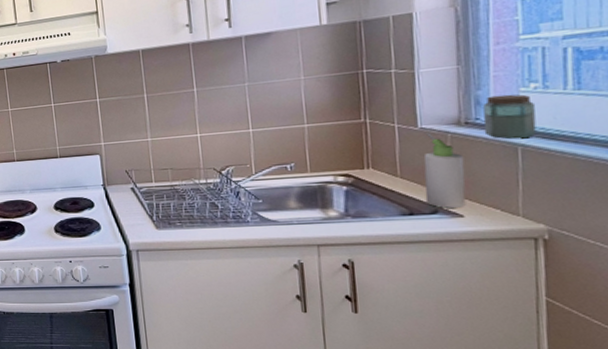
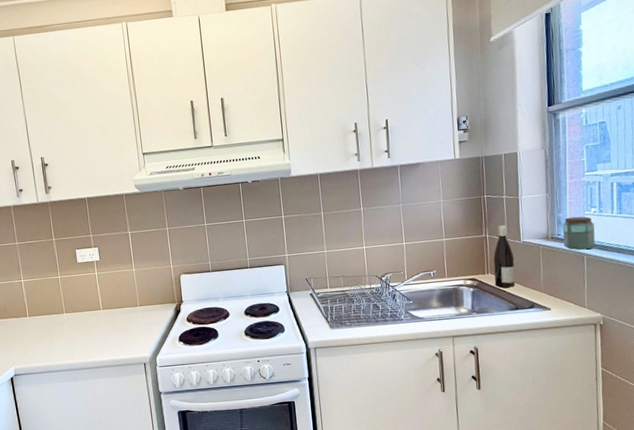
bottle: none [376,106,410,188] -> present [493,225,516,288]
bottle: present [423,133,466,209] -> none [524,245,552,304]

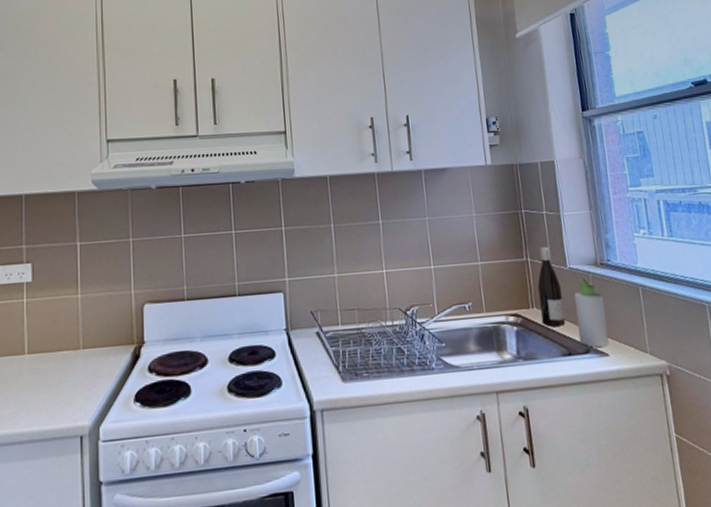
bottle: none [524,245,552,304] -> present [573,272,609,348]
peanut butter: present [563,216,596,251] -> none [611,238,650,281]

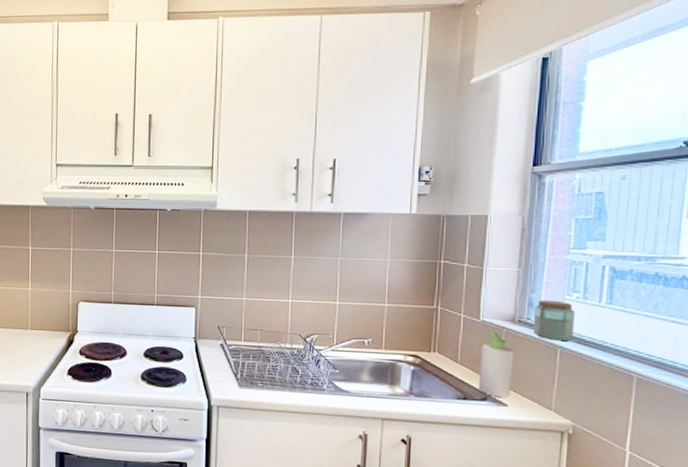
bottle: present [537,246,566,327] -> none [441,297,470,373]
peanut butter: none [611,238,650,281] -> present [532,299,575,342]

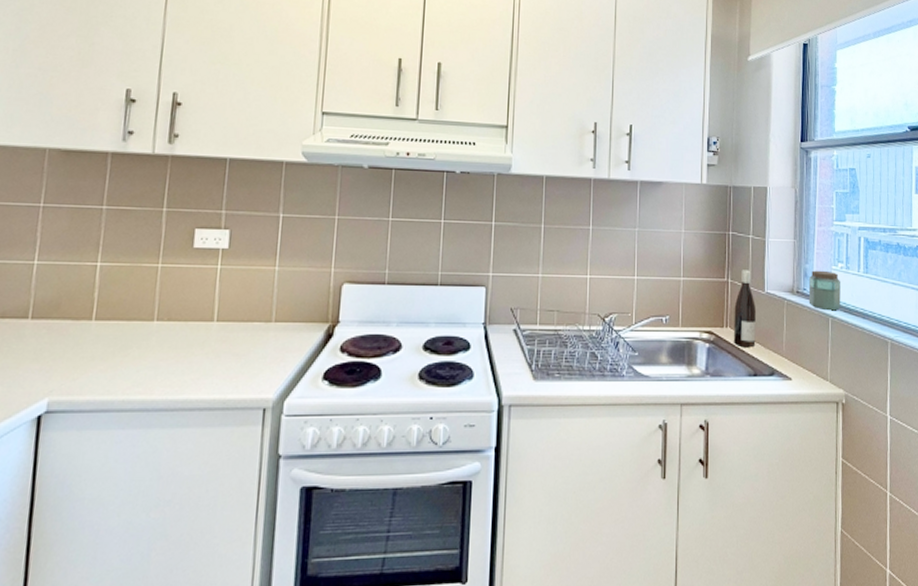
bottle: none [441,297,470,373] -> present [733,269,757,348]
bottle: present [478,326,514,398] -> none [766,298,795,372]

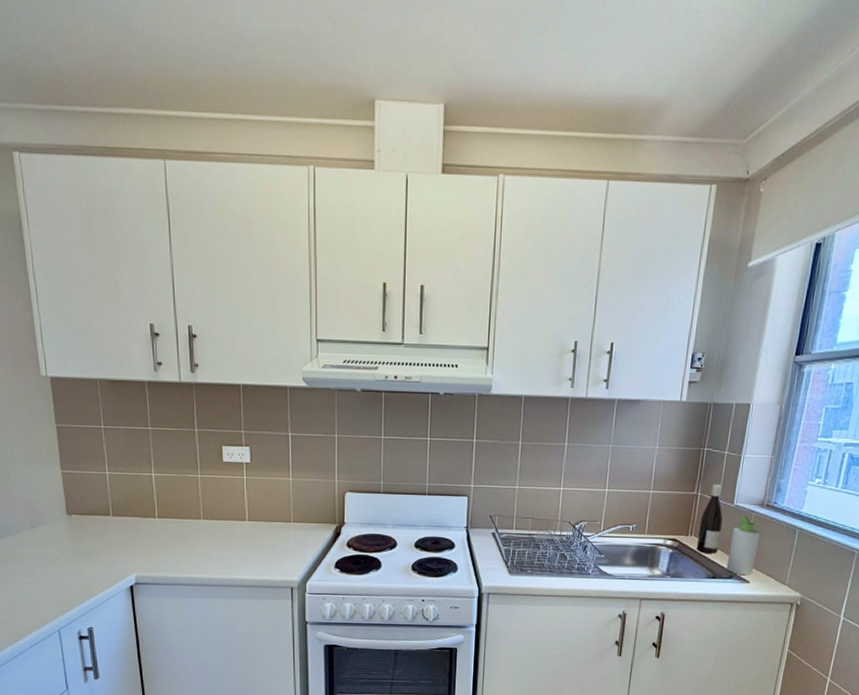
bottle: none [766,298,795,372] -> present [726,510,760,576]
peanut butter: present [808,270,841,311] -> none [777,485,815,524]

